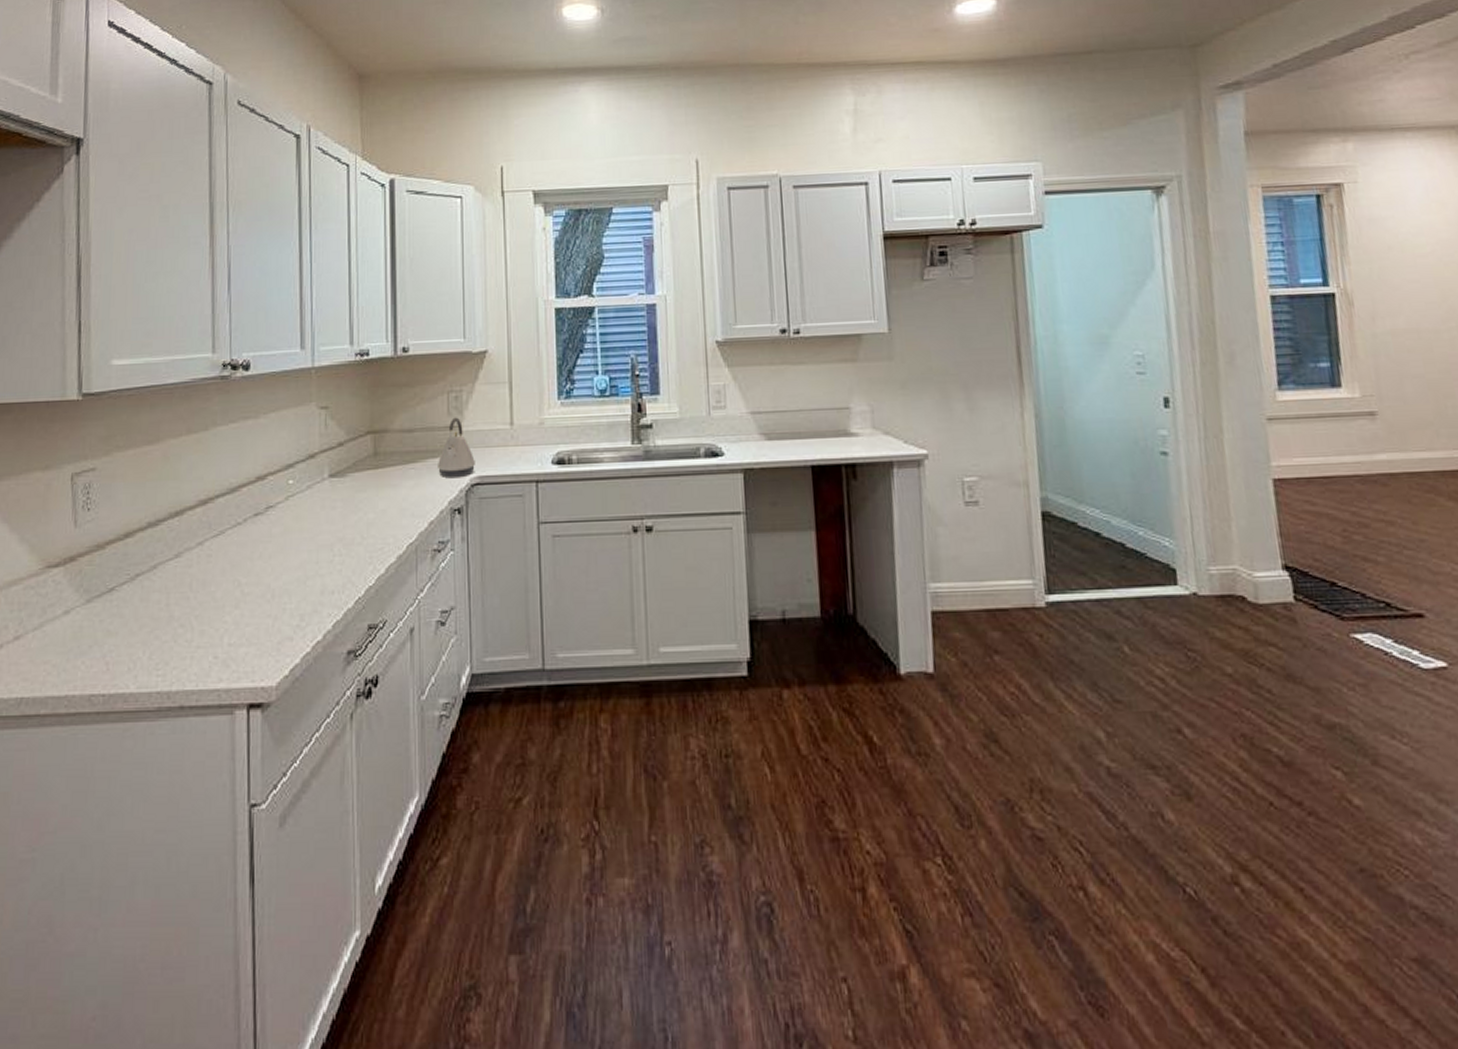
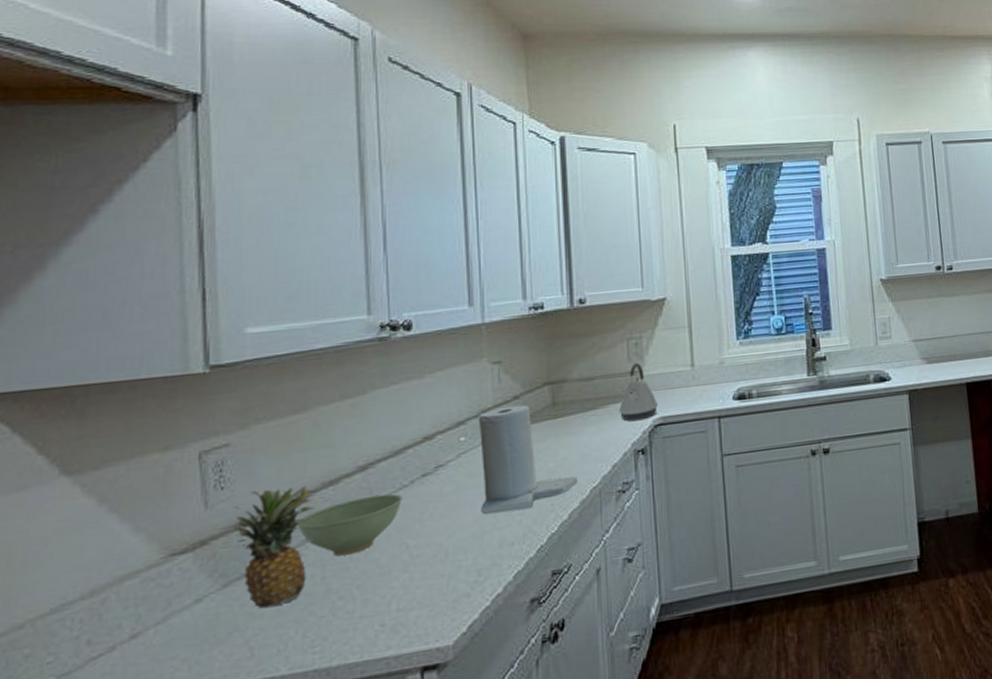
fruit: none [95,514,162,627] -> present [232,486,315,608]
bowl: none [147,529,237,585] -> present [297,493,403,557]
paper towel: none [305,452,395,560] -> present [478,404,577,514]

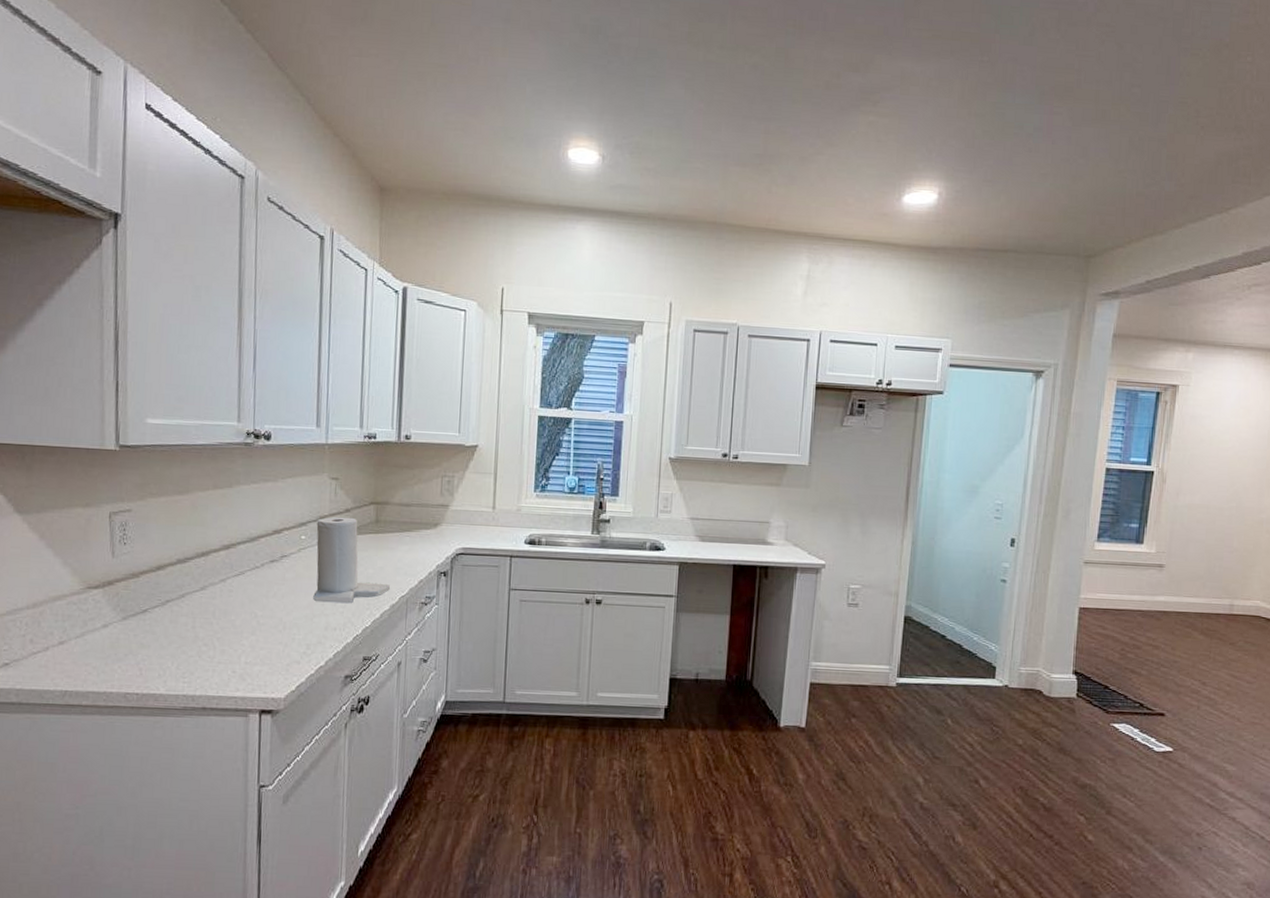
fruit: present [232,486,315,608] -> none [131,550,190,641]
bowl: present [297,493,403,557] -> none [176,570,255,613]
kettle: present [619,362,658,422] -> none [429,498,461,548]

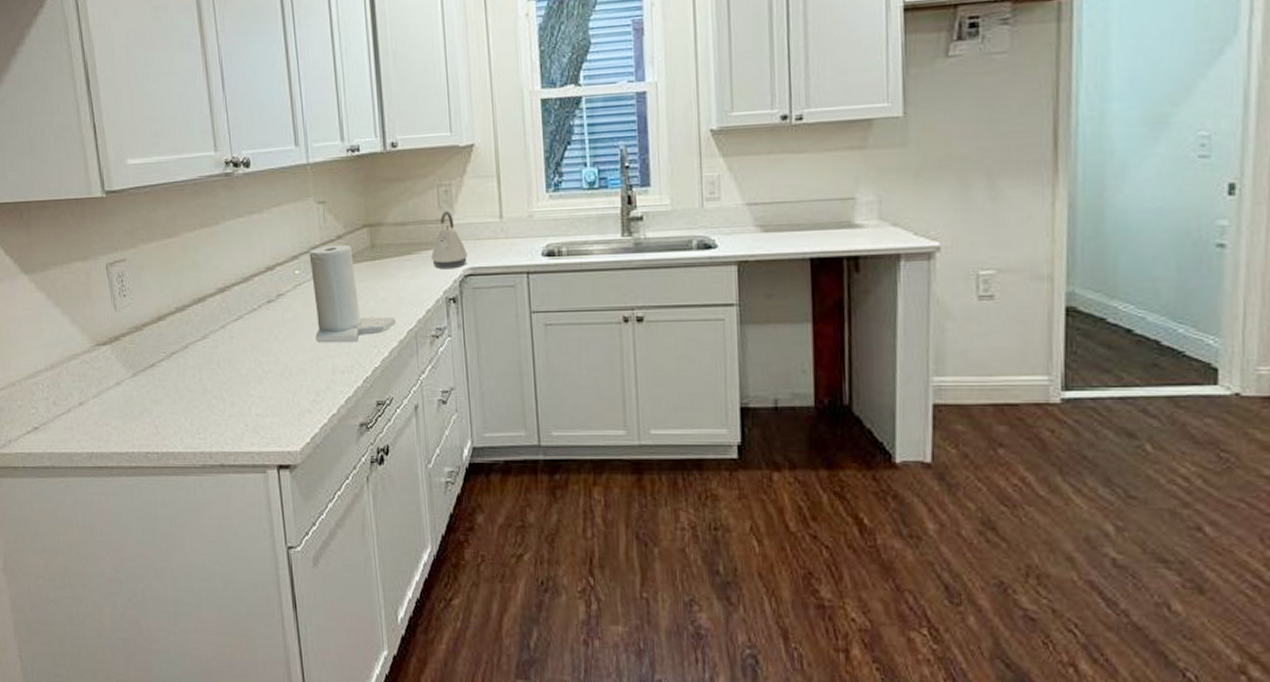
kettle: none [429,498,461,548] -> present [431,210,467,270]

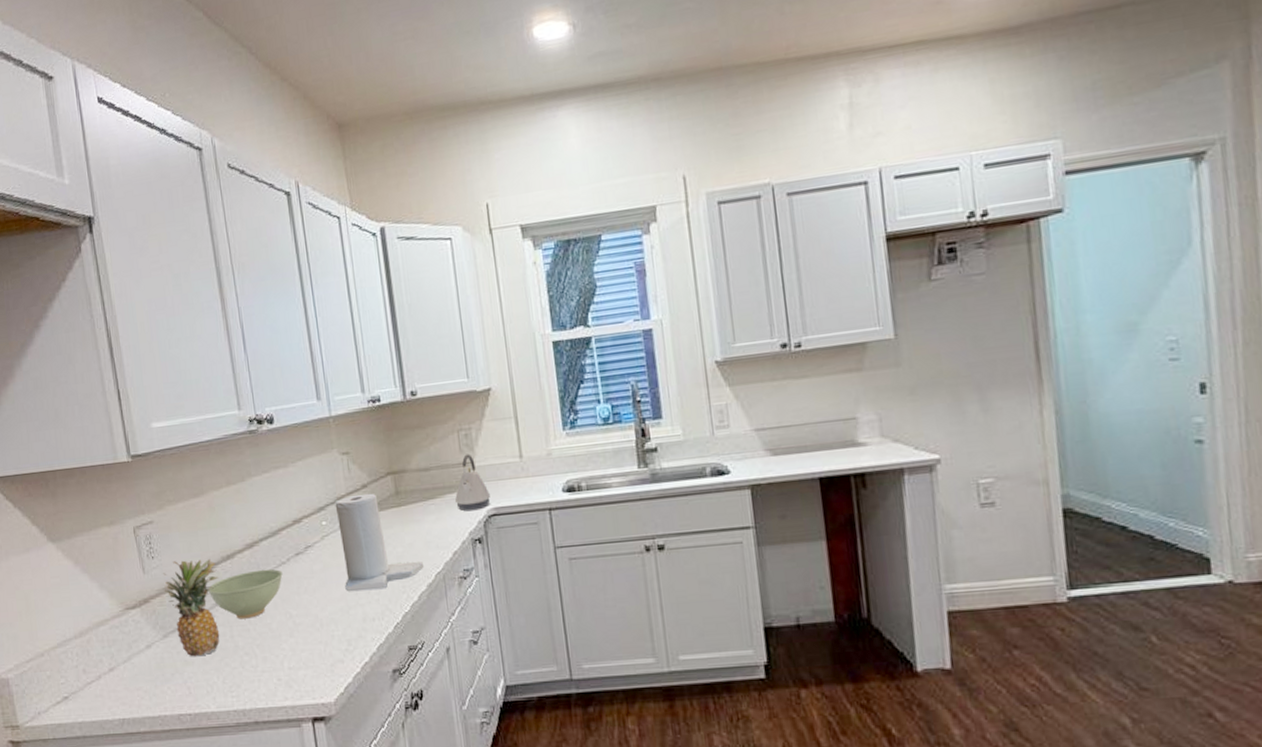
fruit: none [134,300,190,397] -> present [163,559,220,657]
bowl: none [178,314,254,363] -> present [207,568,283,619]

